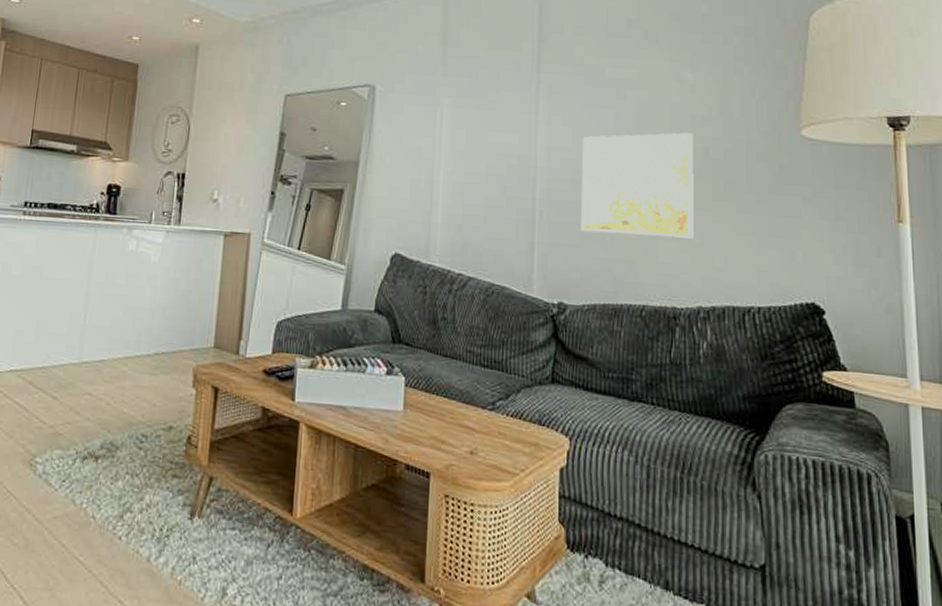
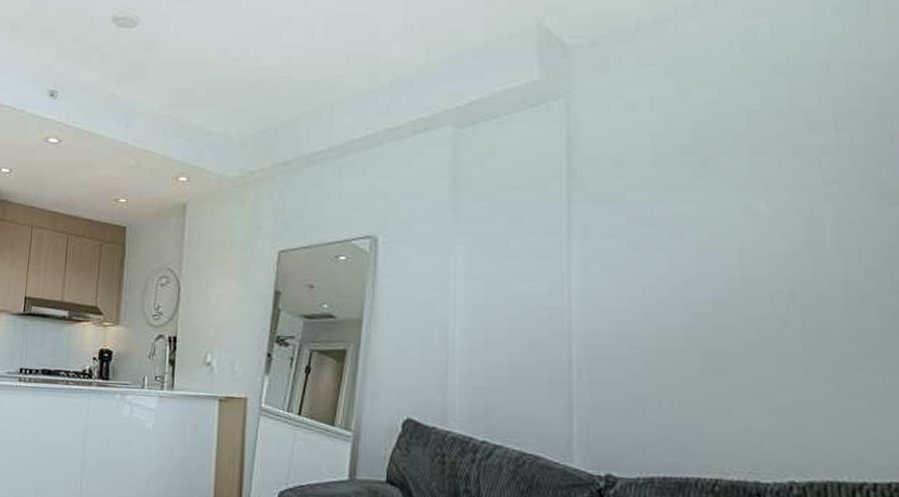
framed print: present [581,132,694,239] -> none [628,274,780,400]

